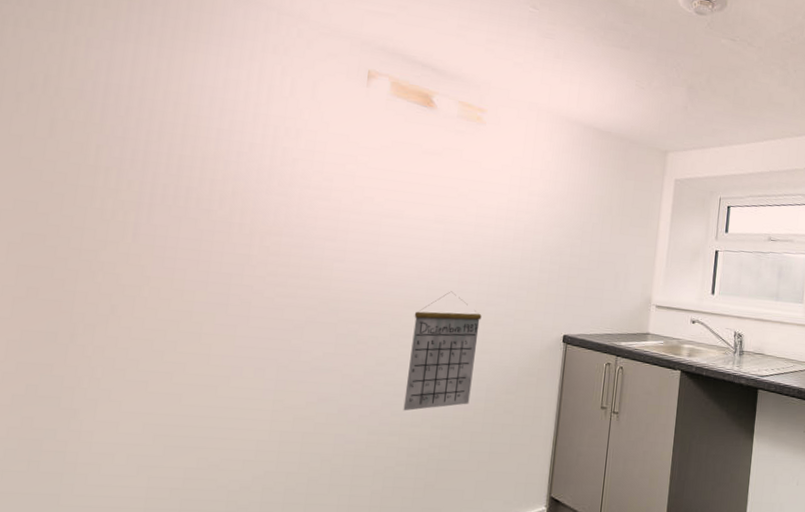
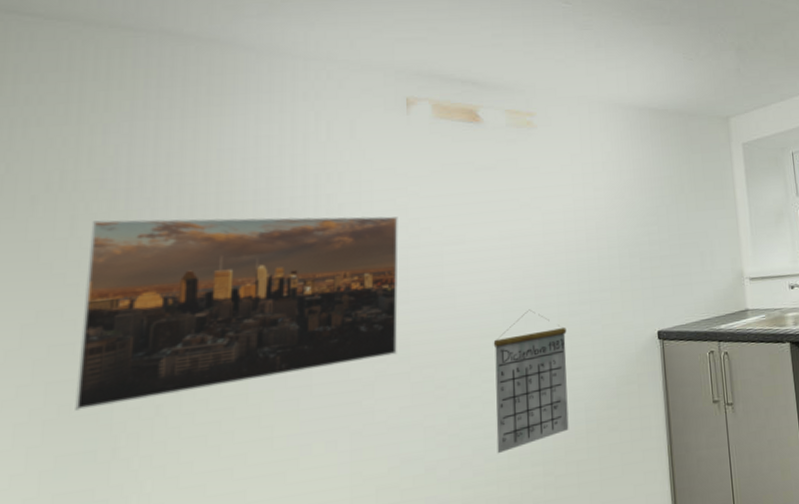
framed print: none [41,127,345,306] -> present [75,216,398,411]

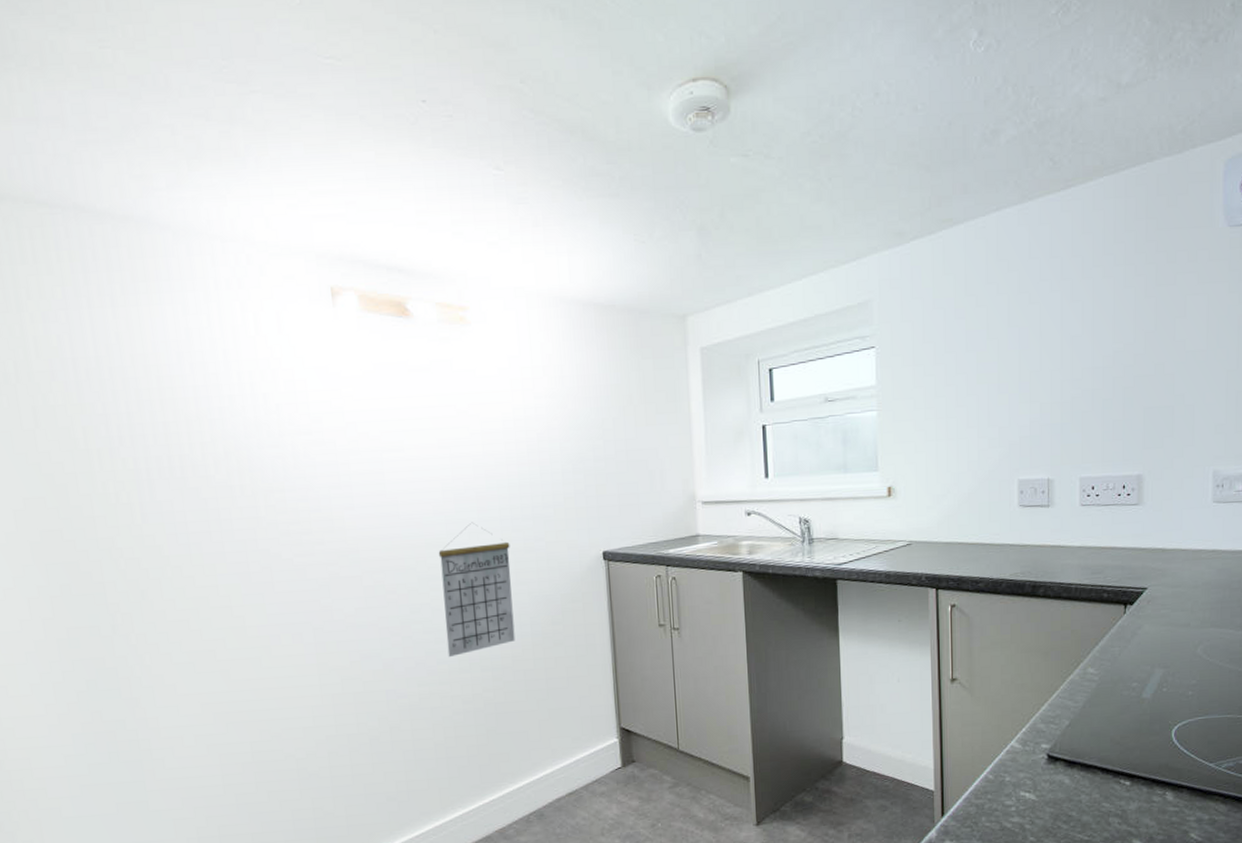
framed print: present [75,216,398,411] -> none [52,412,348,590]

